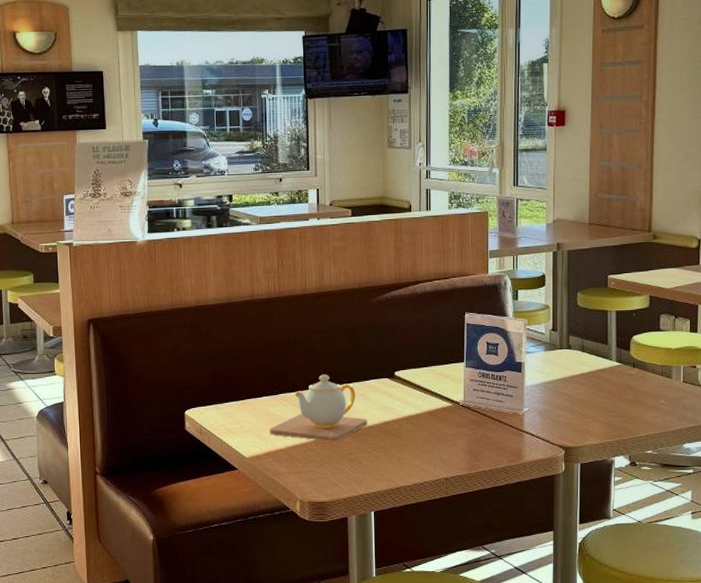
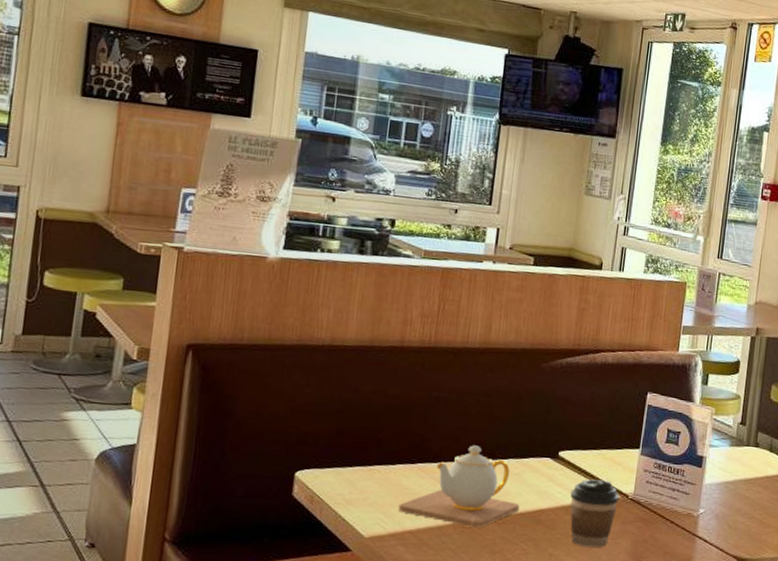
coffee cup: none [410,392,452,449] -> present [570,479,620,547]

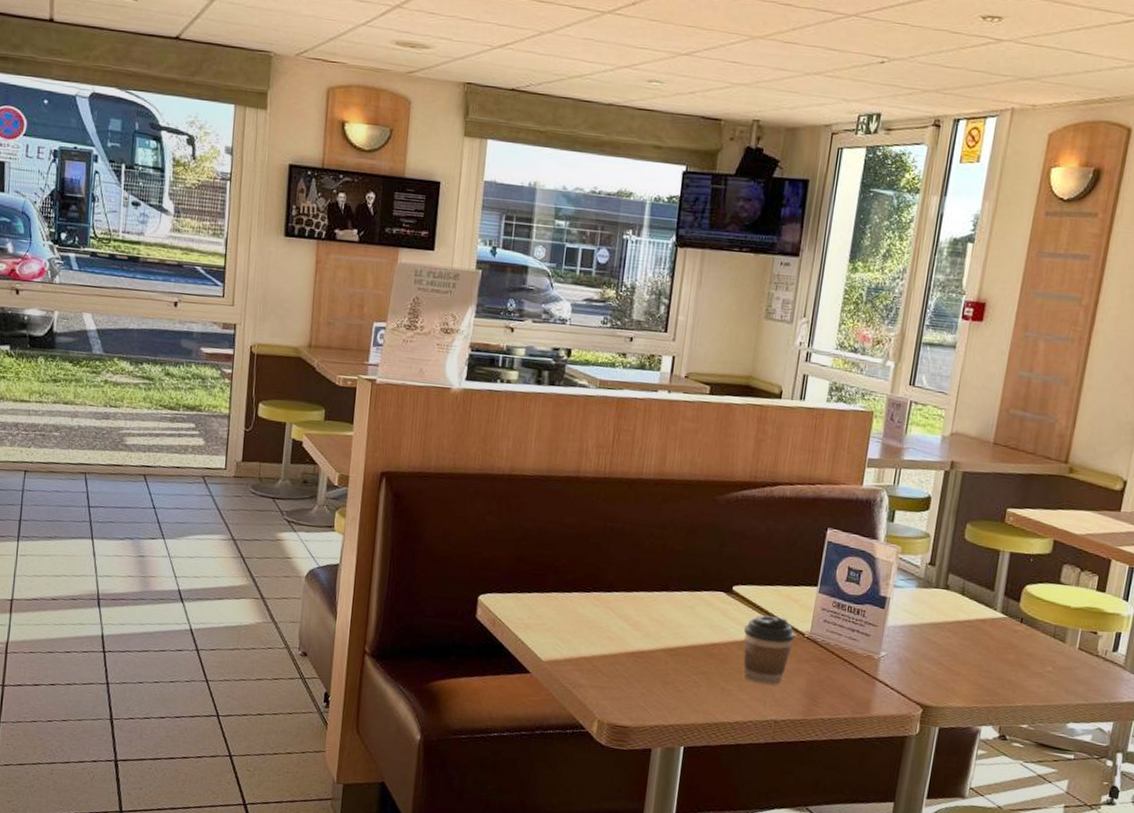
teapot: present [398,445,520,528] -> none [574,576,693,658]

